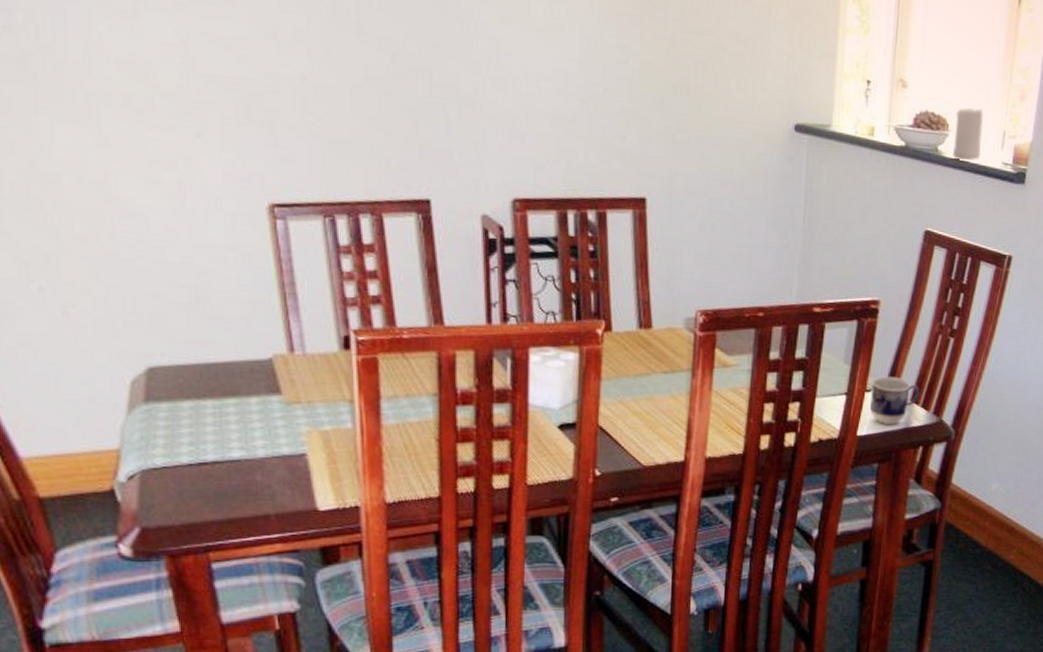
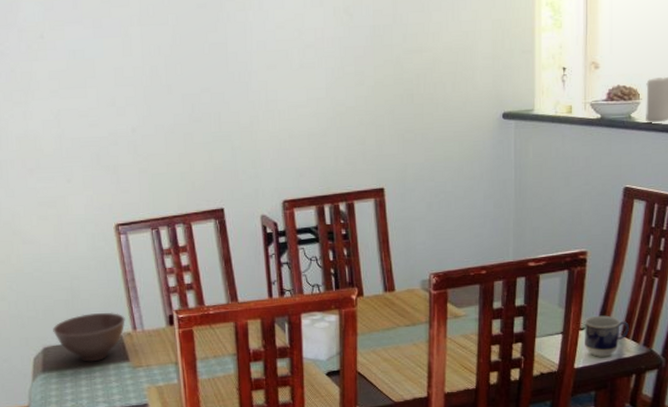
bowl: none [164,324,278,392] -> present [53,312,125,362]

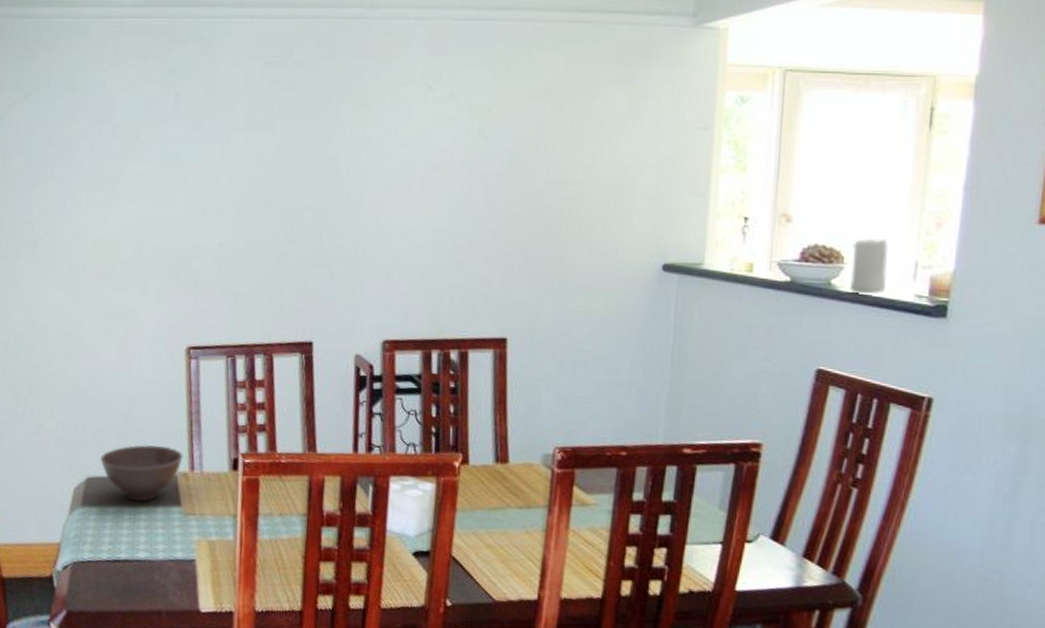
cup: present [584,315,629,357] -> none [751,526,814,582]

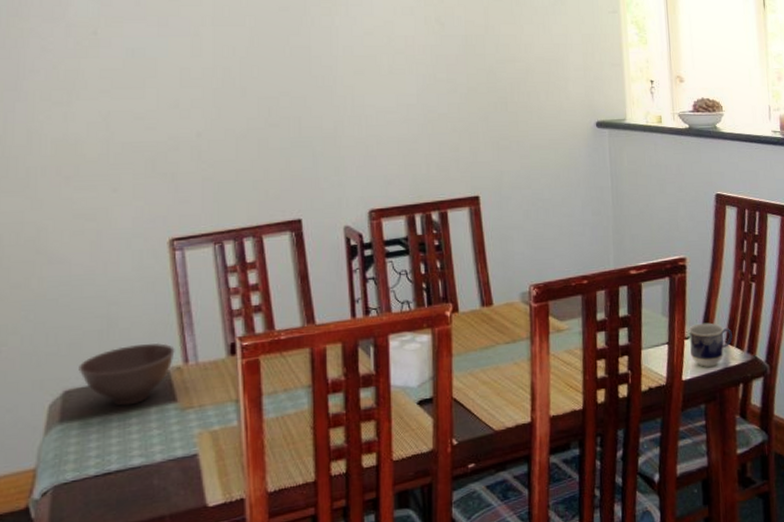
cup: none [751,526,814,582] -> present [688,322,732,367]
candle: present [850,238,888,294] -> none [727,90,752,133]

